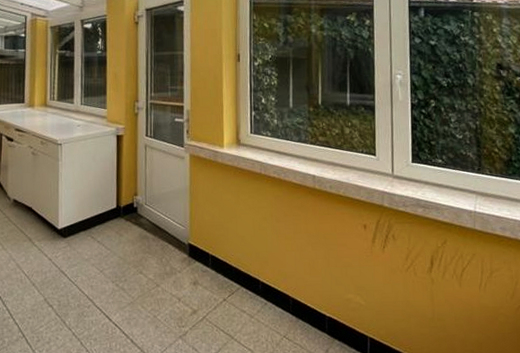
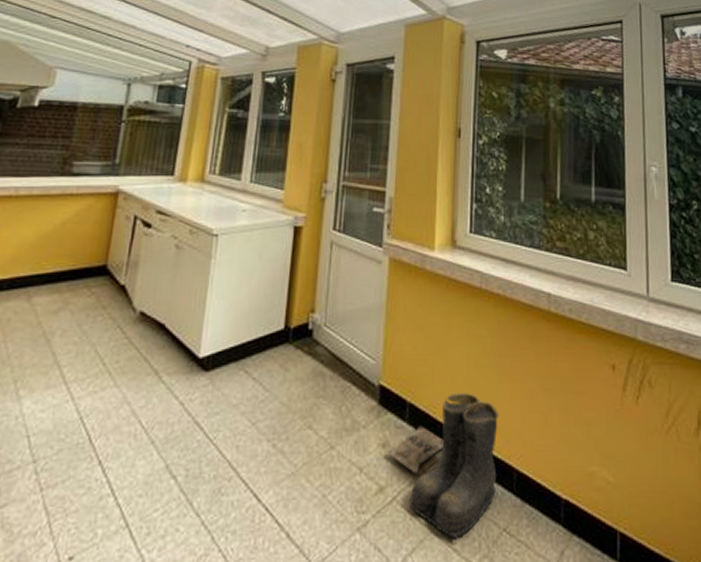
bag: none [197,270,238,302] -> present [386,425,444,474]
boots: none [214,247,279,343] -> present [408,392,500,540]

